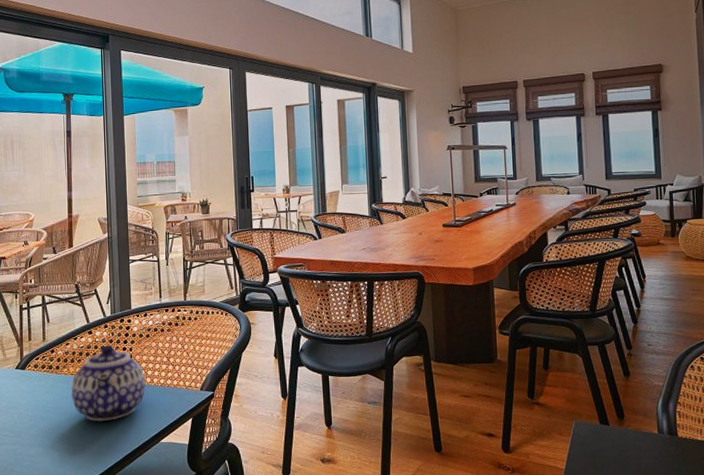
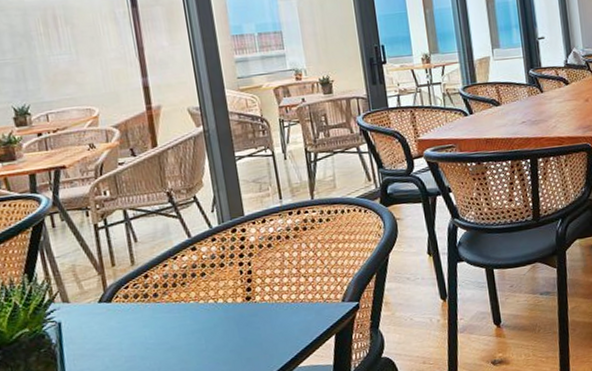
teapot: present [71,345,145,421] -> none [176,261,273,353]

